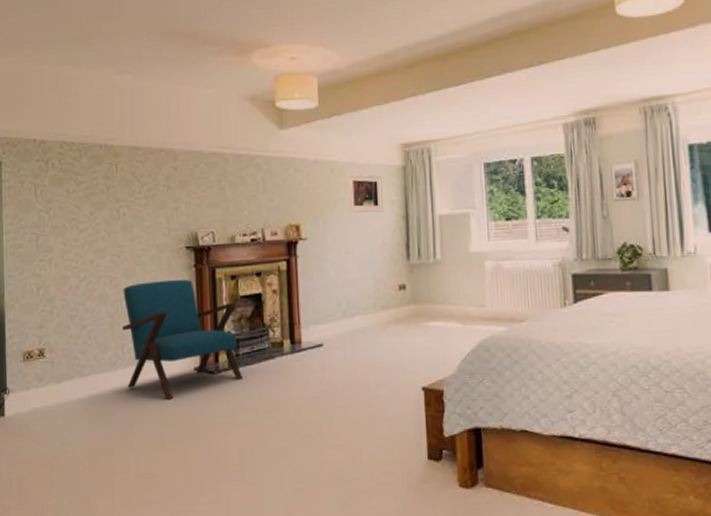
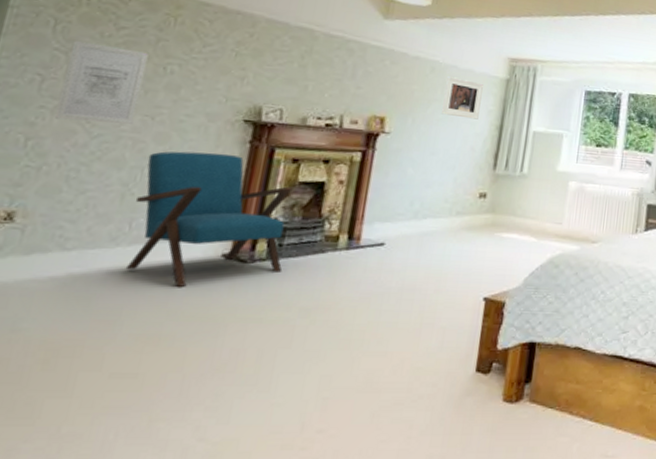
wall art: none [50,199,106,269] -> present [54,40,149,125]

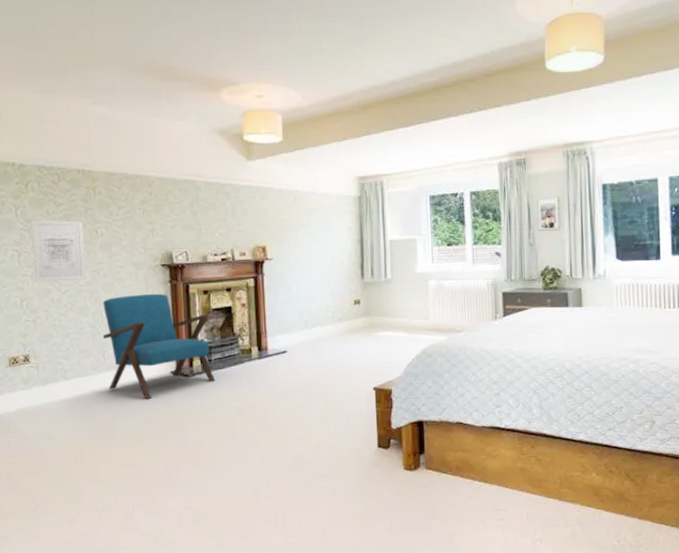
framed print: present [442,76,483,120] -> none [309,202,341,237]

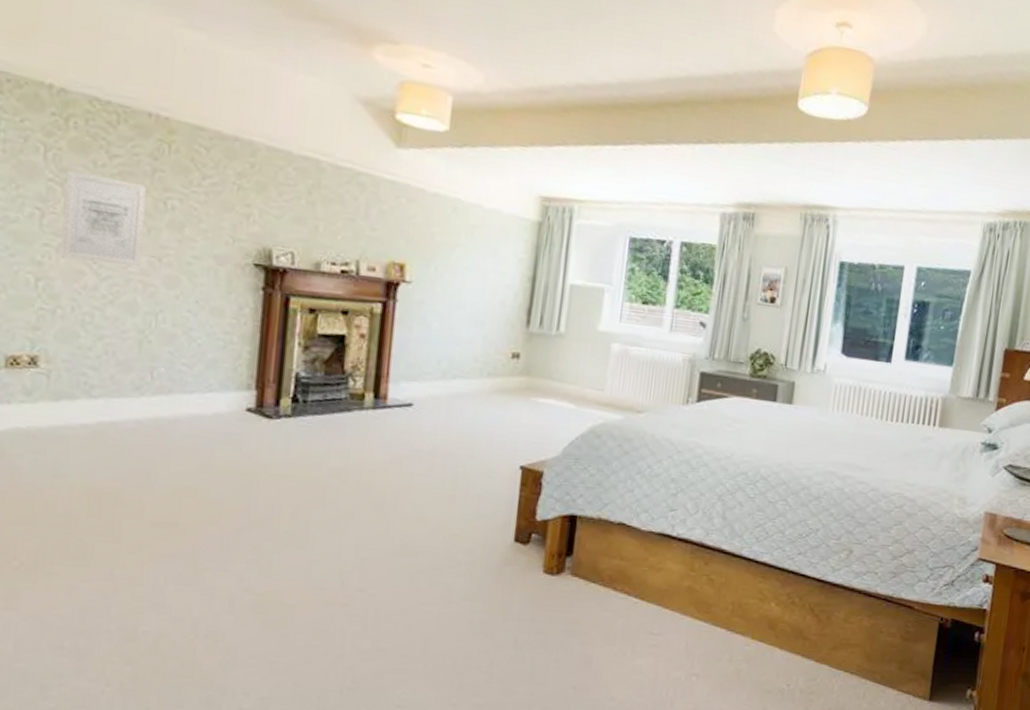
armchair: present [102,293,216,399] -> none [152,296,313,441]

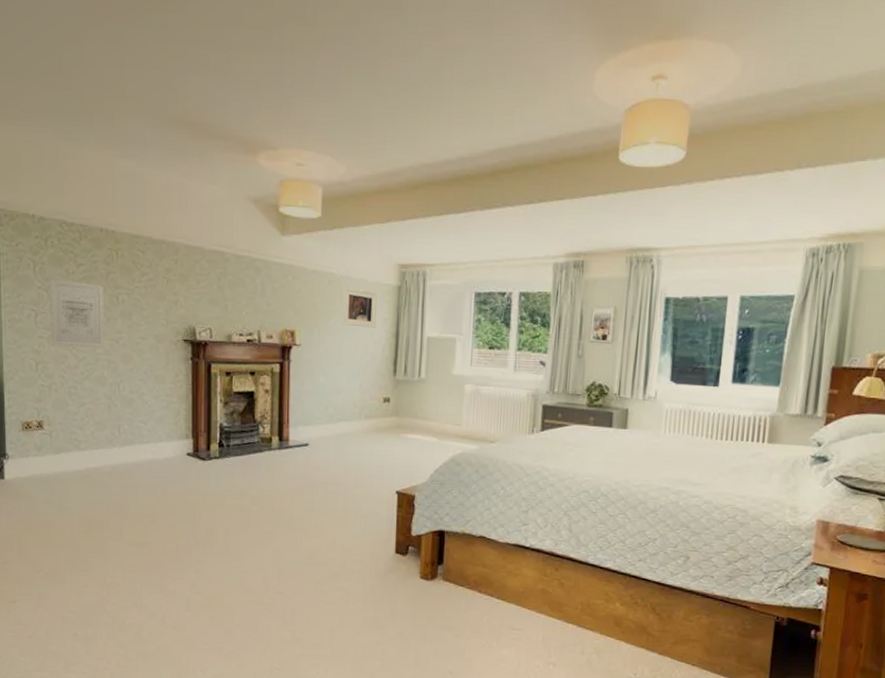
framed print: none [467,218,512,269] -> present [343,288,377,328]

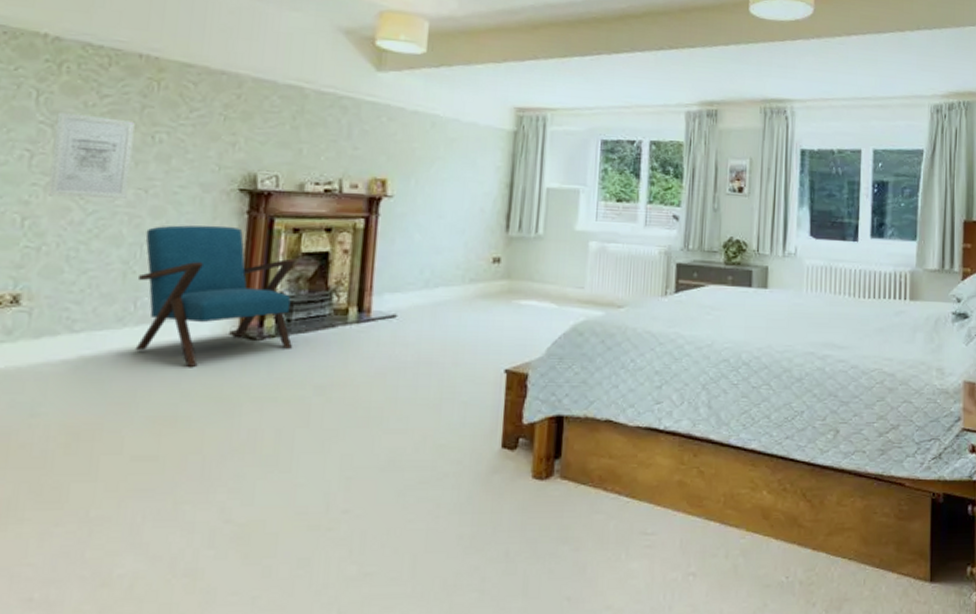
armchair: none [118,369,233,479] -> present [135,225,297,367]
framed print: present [343,288,377,328] -> none [446,131,489,178]

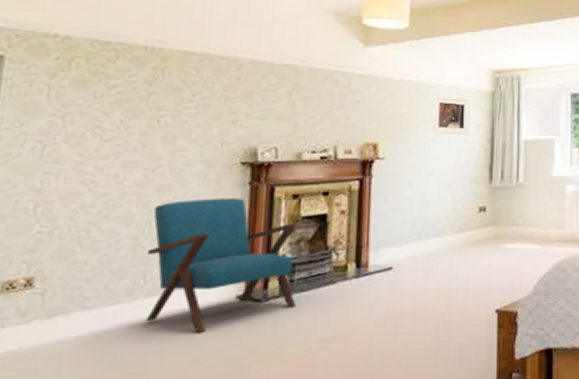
wall art: present [47,111,135,200] -> none [59,103,142,183]
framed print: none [446,131,489,178] -> present [432,96,470,135]

